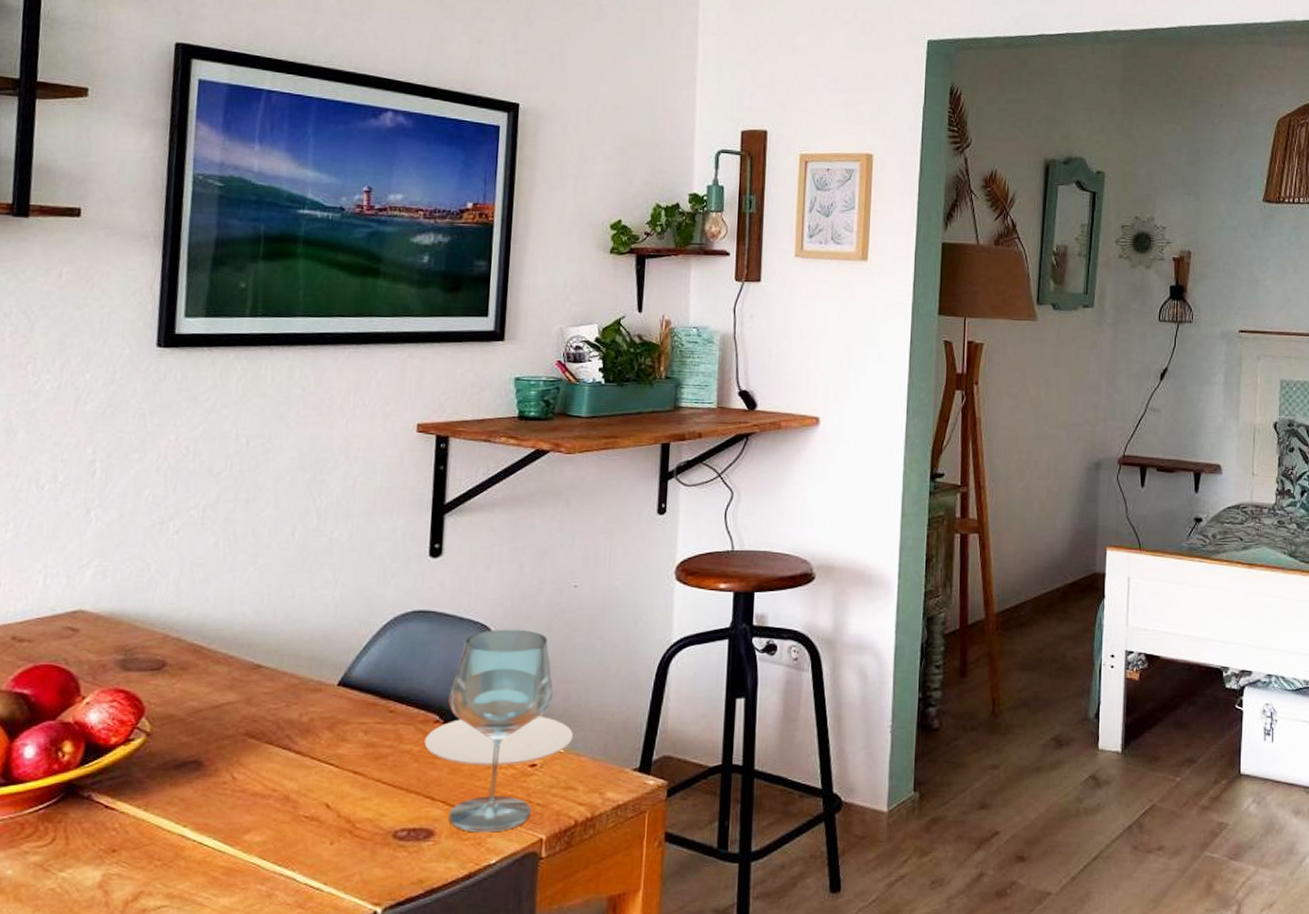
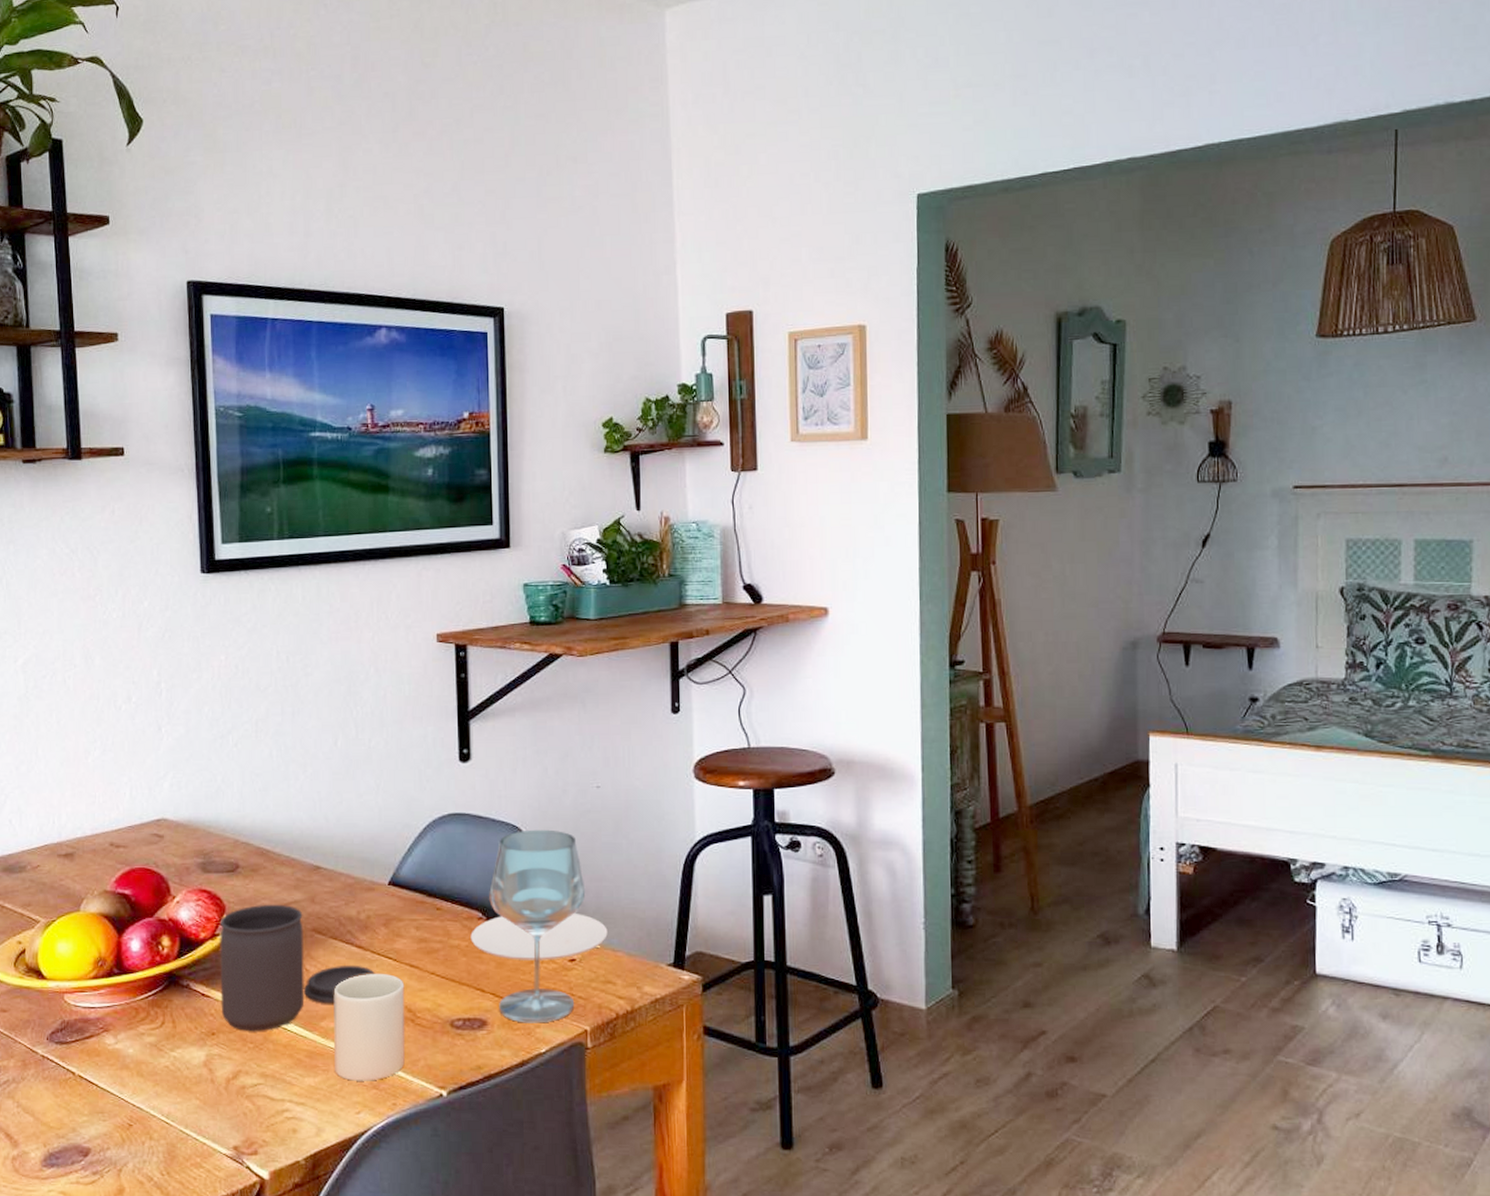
jar: none [126,705,313,848] -> present [219,904,375,1032]
mug: none [255,780,345,900] -> present [333,973,406,1081]

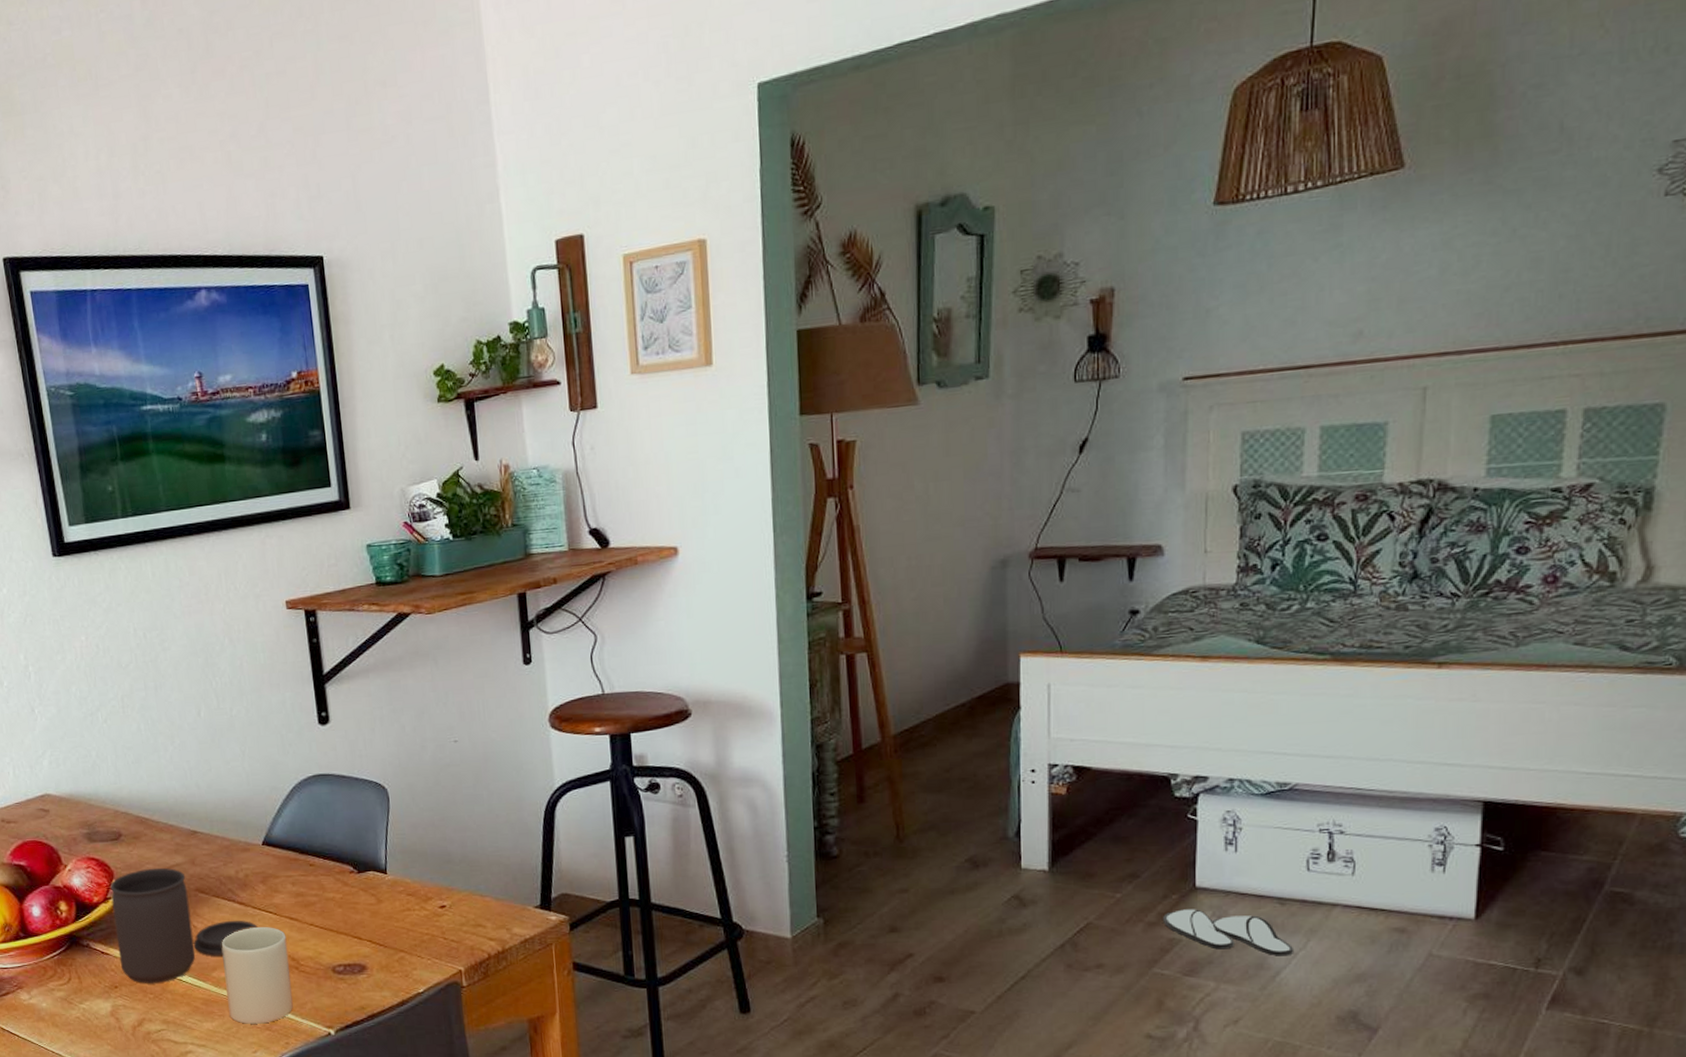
plate: present [470,912,608,960] -> none [344,862,475,909]
wine glass: present [489,829,586,1023] -> none [358,785,451,966]
slippers: none [1286,996,1410,1048] -> present [1163,909,1295,956]

